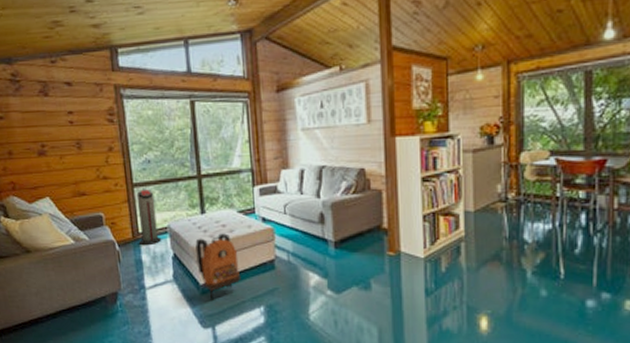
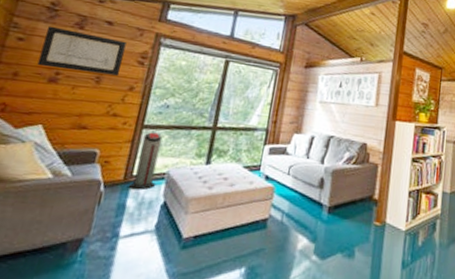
wall art: none [17,98,96,142] -> present [37,26,127,76]
backpack: present [195,233,241,299] -> none [185,186,233,255]

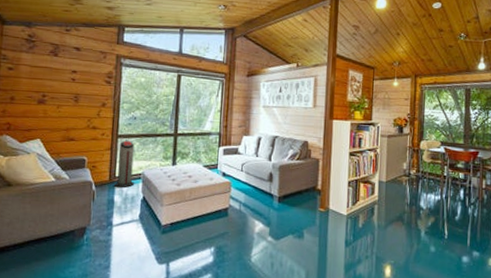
wall art: present [37,26,127,76] -> none [27,55,94,95]

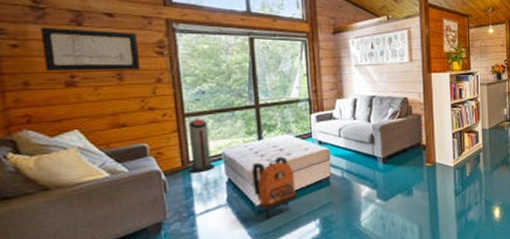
wall art: none [27,55,94,95] -> present [39,27,141,72]
backpack: none [162,182,199,238] -> present [251,156,298,218]

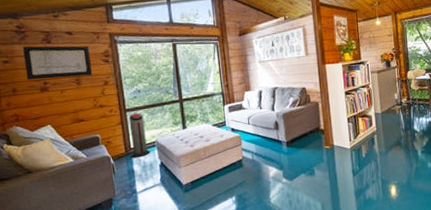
backpack: present [251,156,298,218] -> none [178,142,217,195]

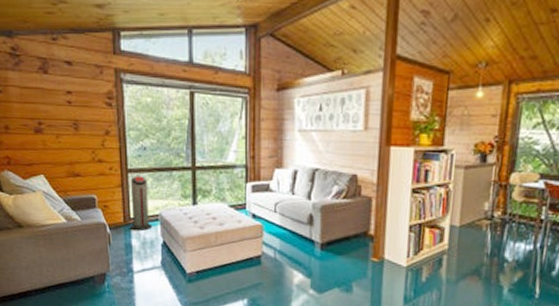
wall art: present [22,45,93,80] -> none [16,74,93,120]

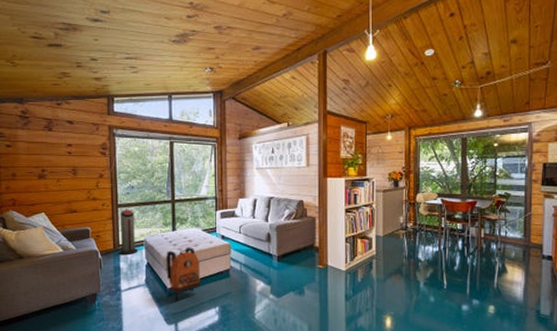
backpack: none [185,225,227,288] -> present [166,247,202,300]

